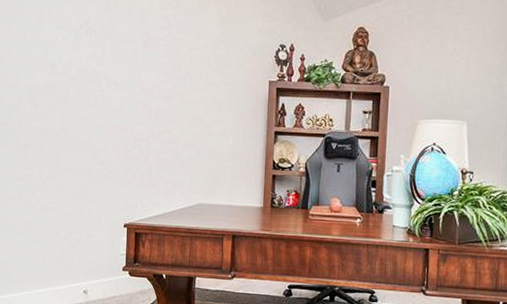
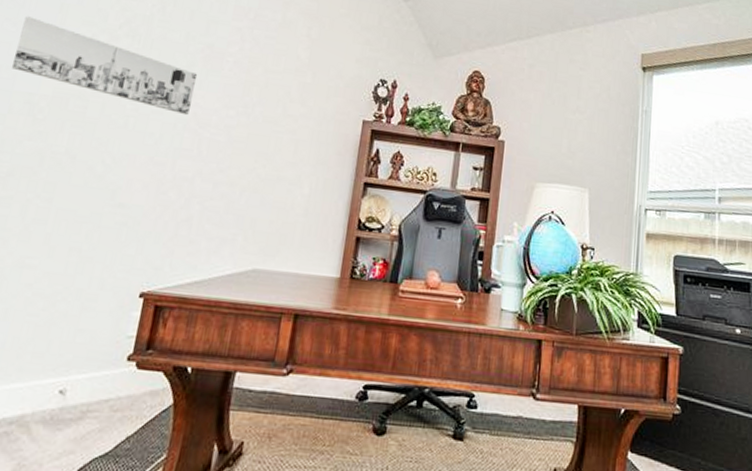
wall art: none [14,28,140,91] -> present [11,16,198,116]

